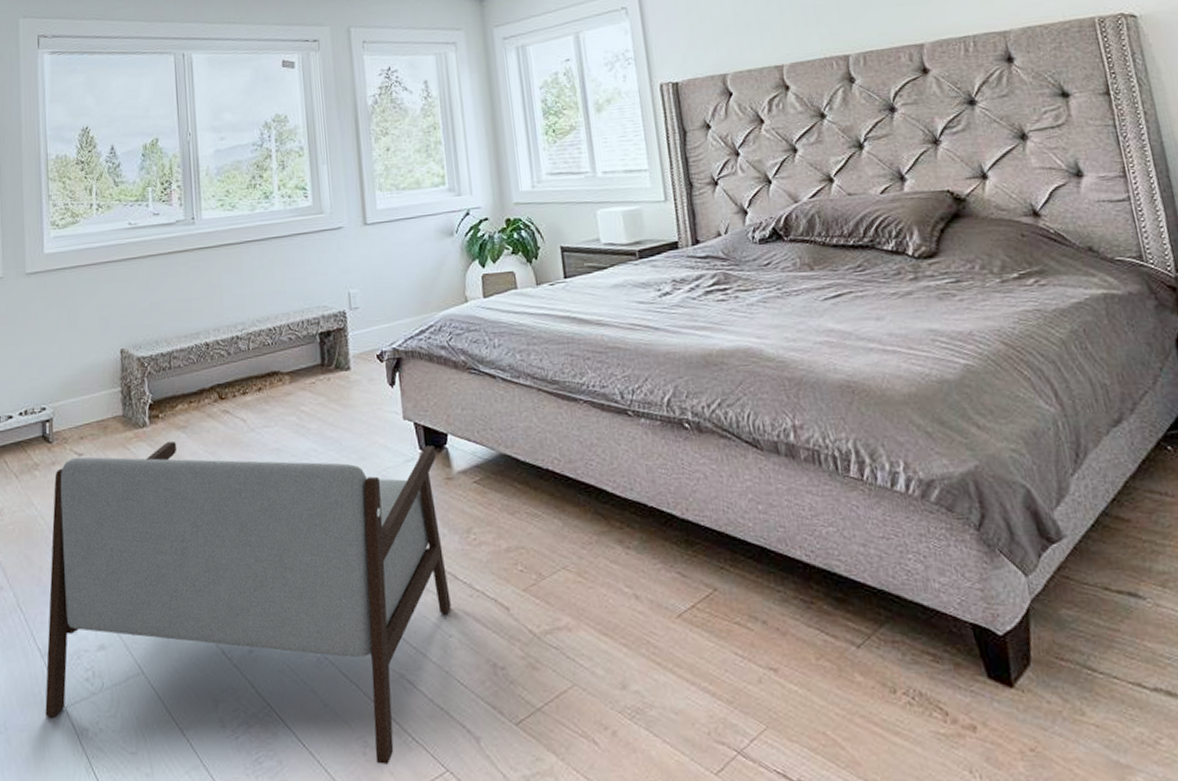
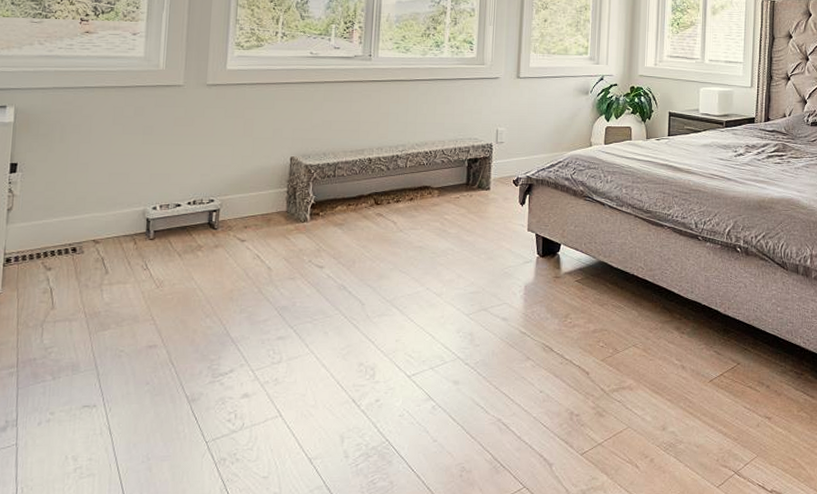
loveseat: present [45,441,451,764] -> none [187,234,550,483]

